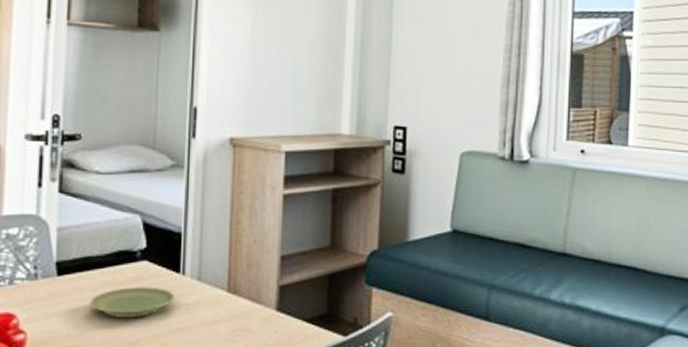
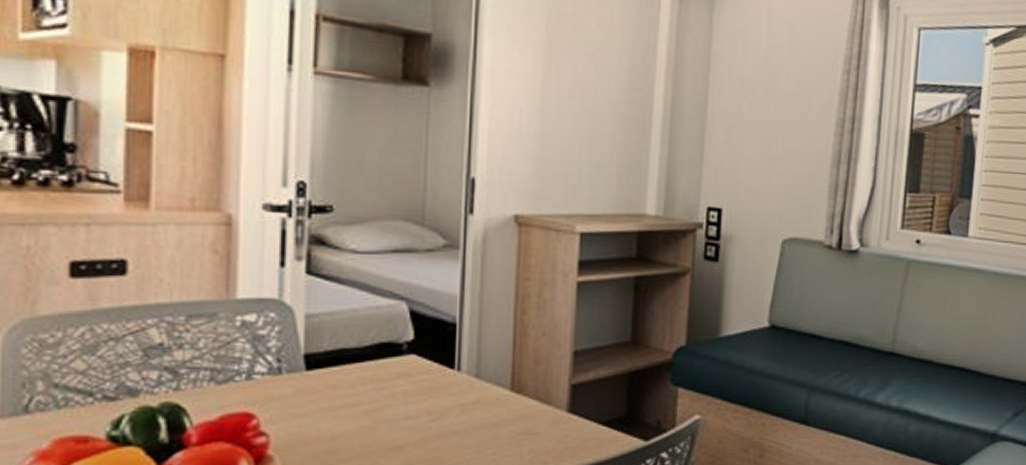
plate: present [89,287,175,317] -> none [345,384,448,418]

